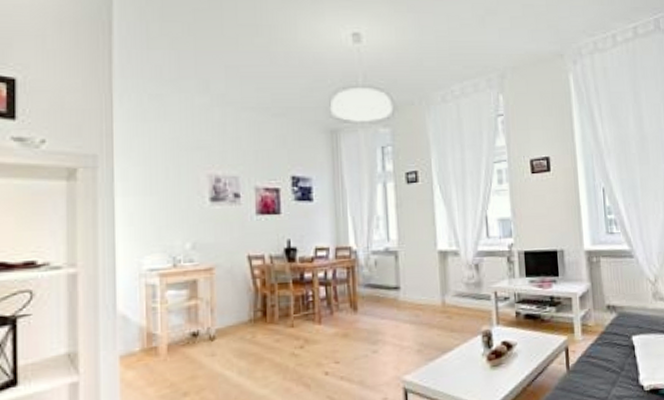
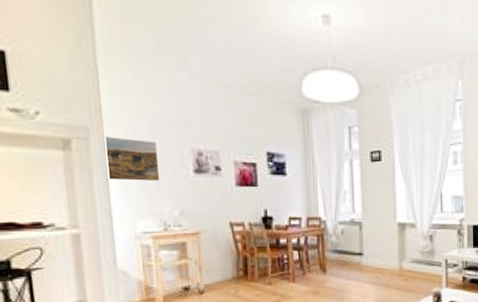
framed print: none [113,164,172,212] -> present [106,137,160,182]

